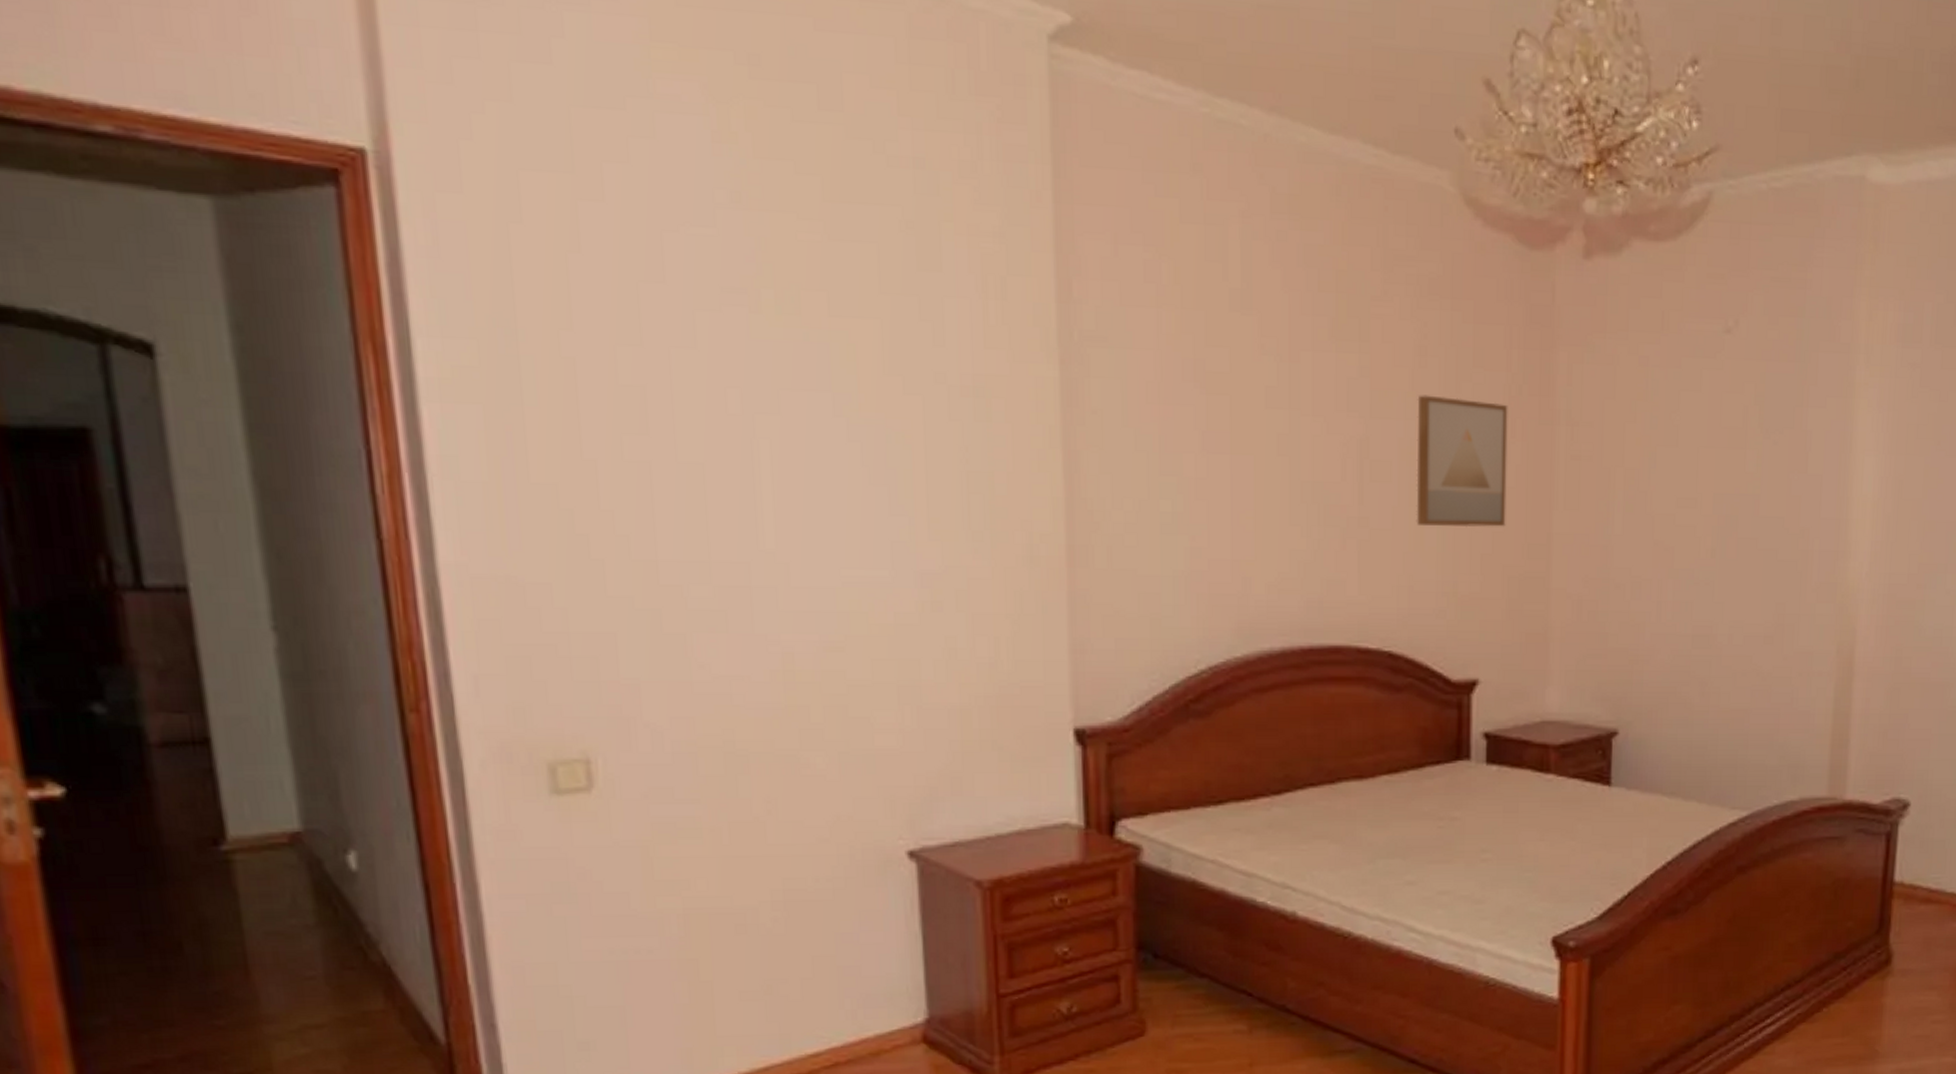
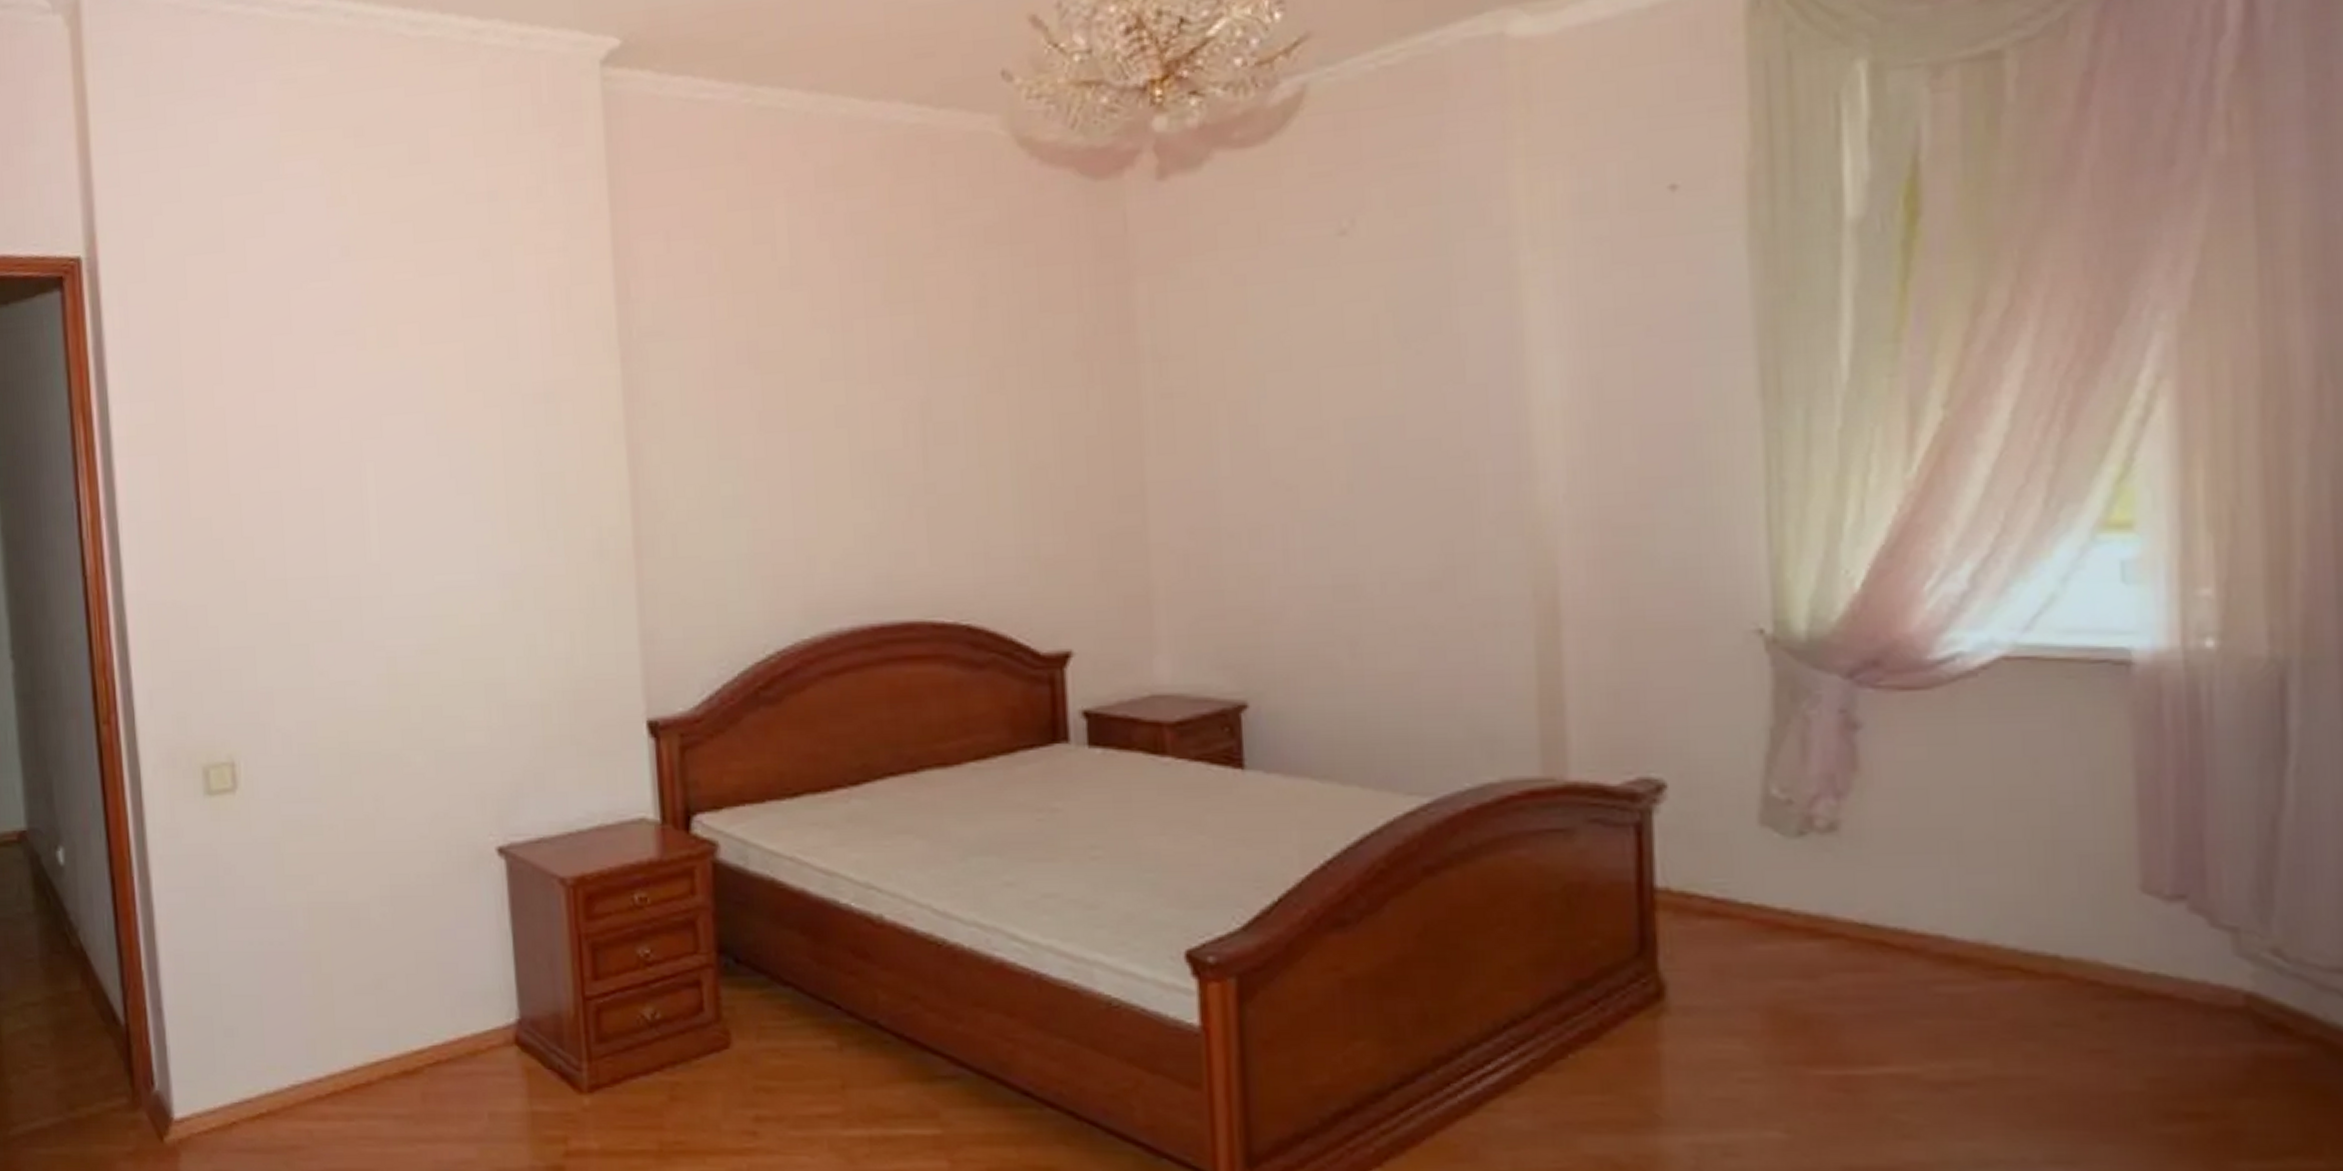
wall art: present [1416,395,1508,528] -> none [980,346,1090,488]

